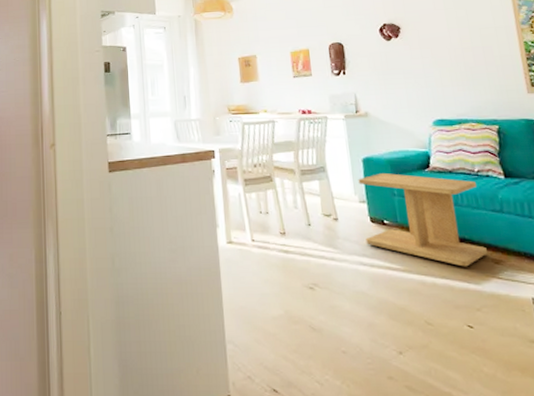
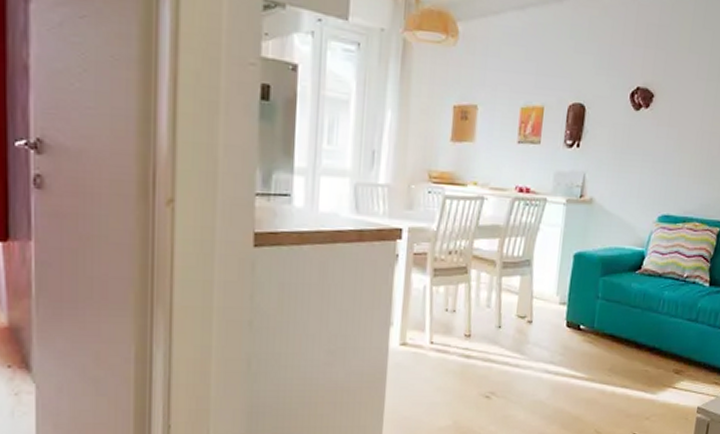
side table: present [358,173,487,267] -> none [556,272,681,376]

